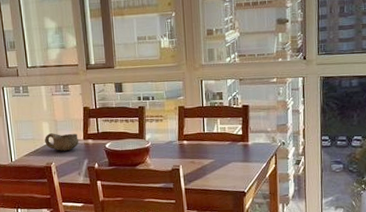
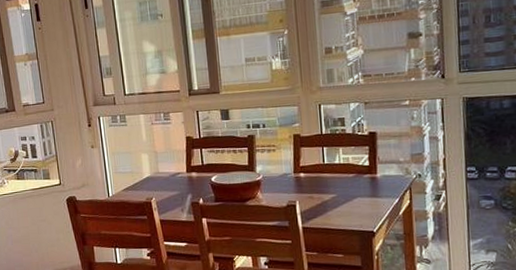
bowl: present [45,133,79,152] -> none [144,165,182,186]

